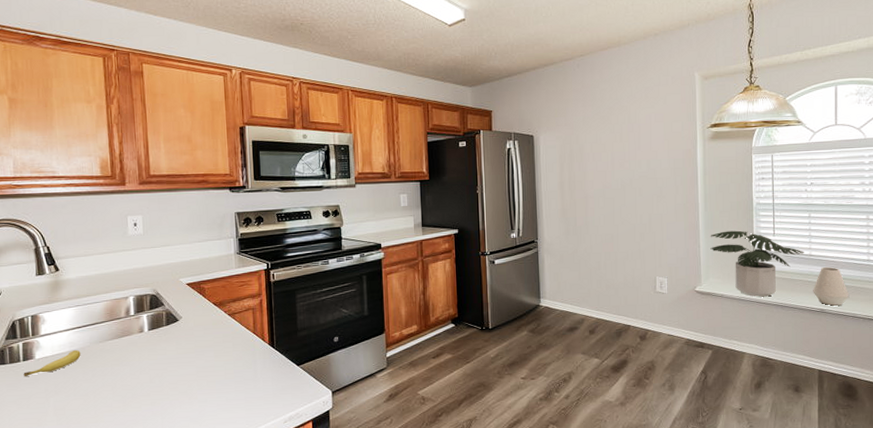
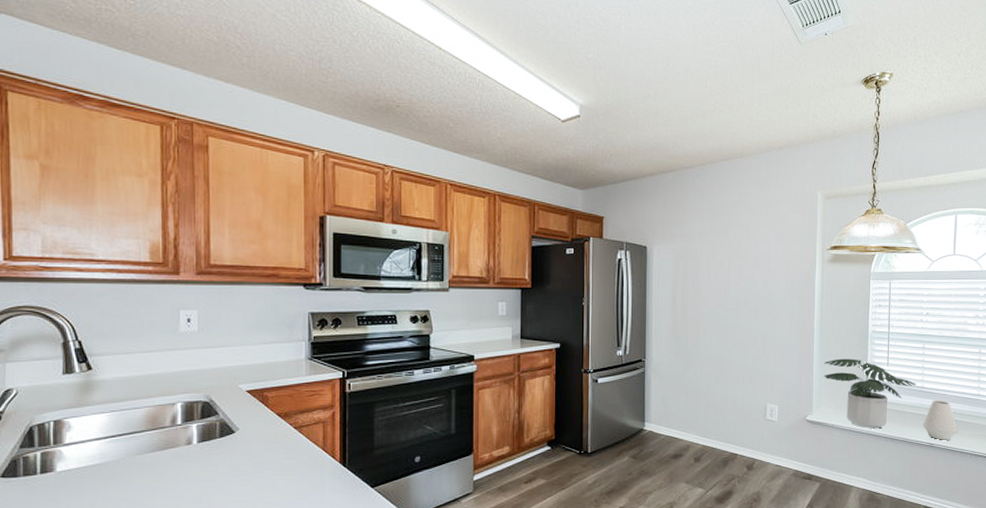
fruit: present [23,349,81,377] -> none [40,462,113,493]

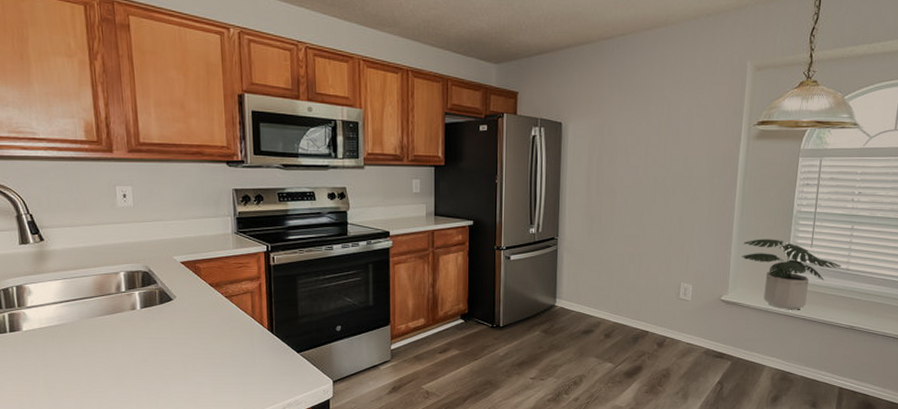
vase: present [923,399,958,440] -> none [844,282,883,323]

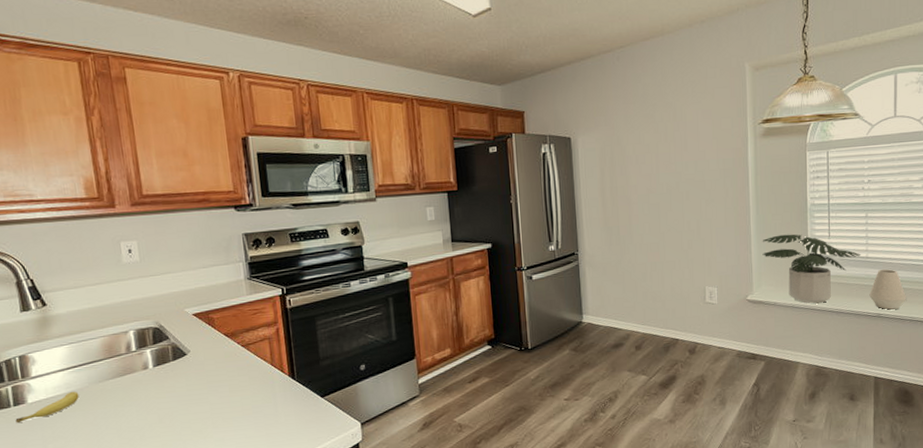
fruit: none [10,323,70,349] -> present [15,391,79,424]
vase: none [844,282,883,323] -> present [869,269,907,310]

